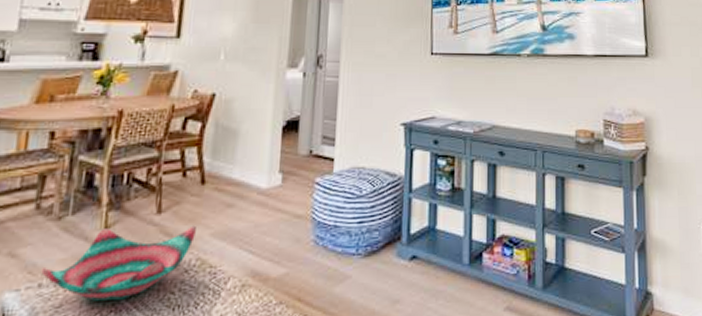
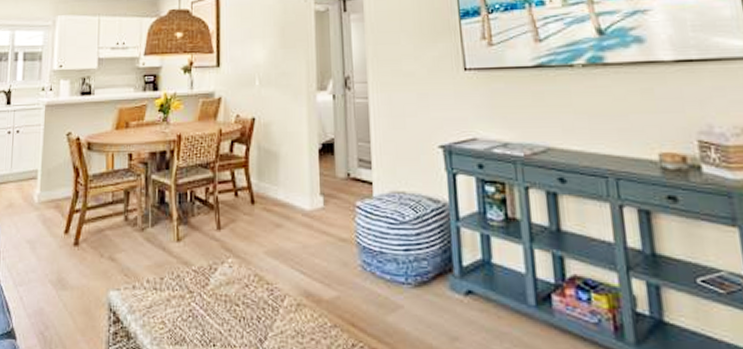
decorative bowl: present [41,225,196,301] -> none [134,241,251,306]

